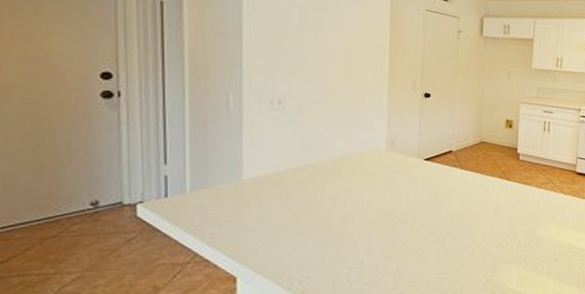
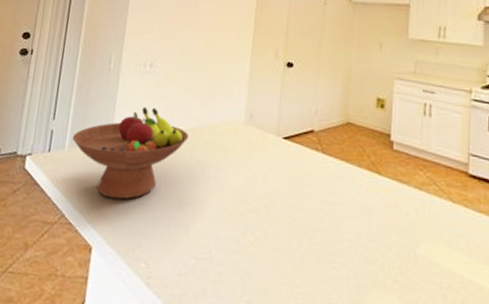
fruit bowl: none [193,143,329,232] -> present [72,106,188,200]

